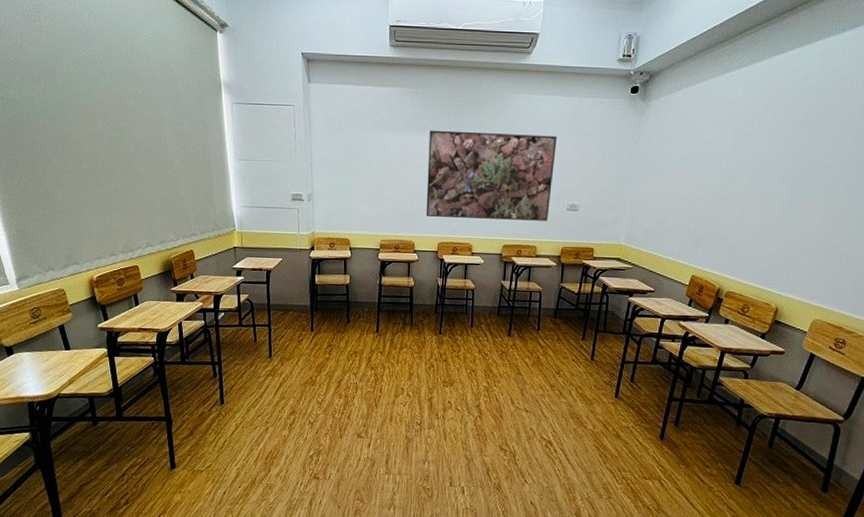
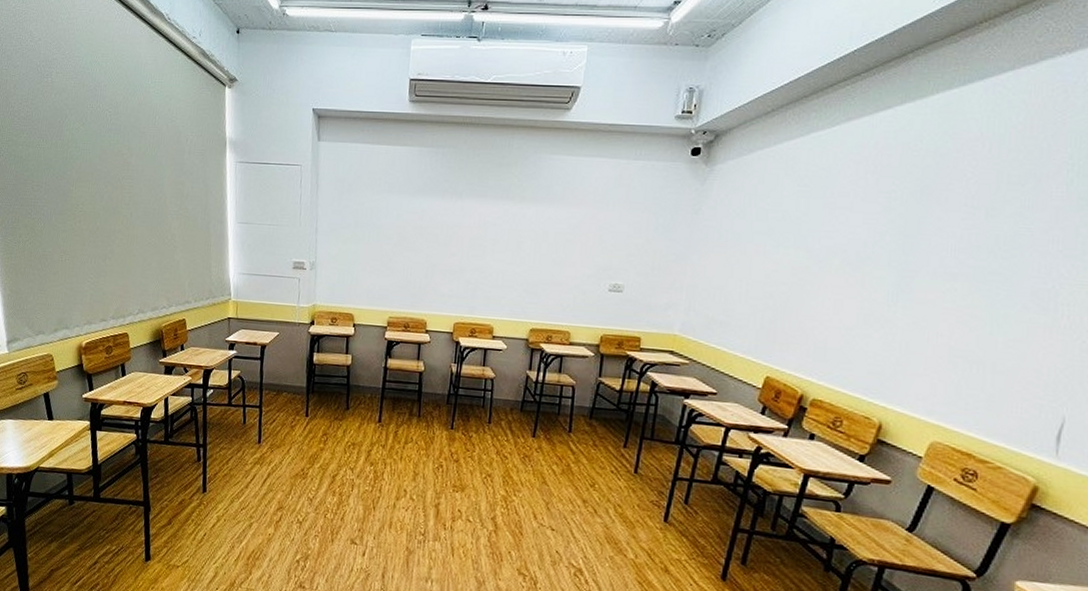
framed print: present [426,130,557,221] -> none [441,194,599,303]

